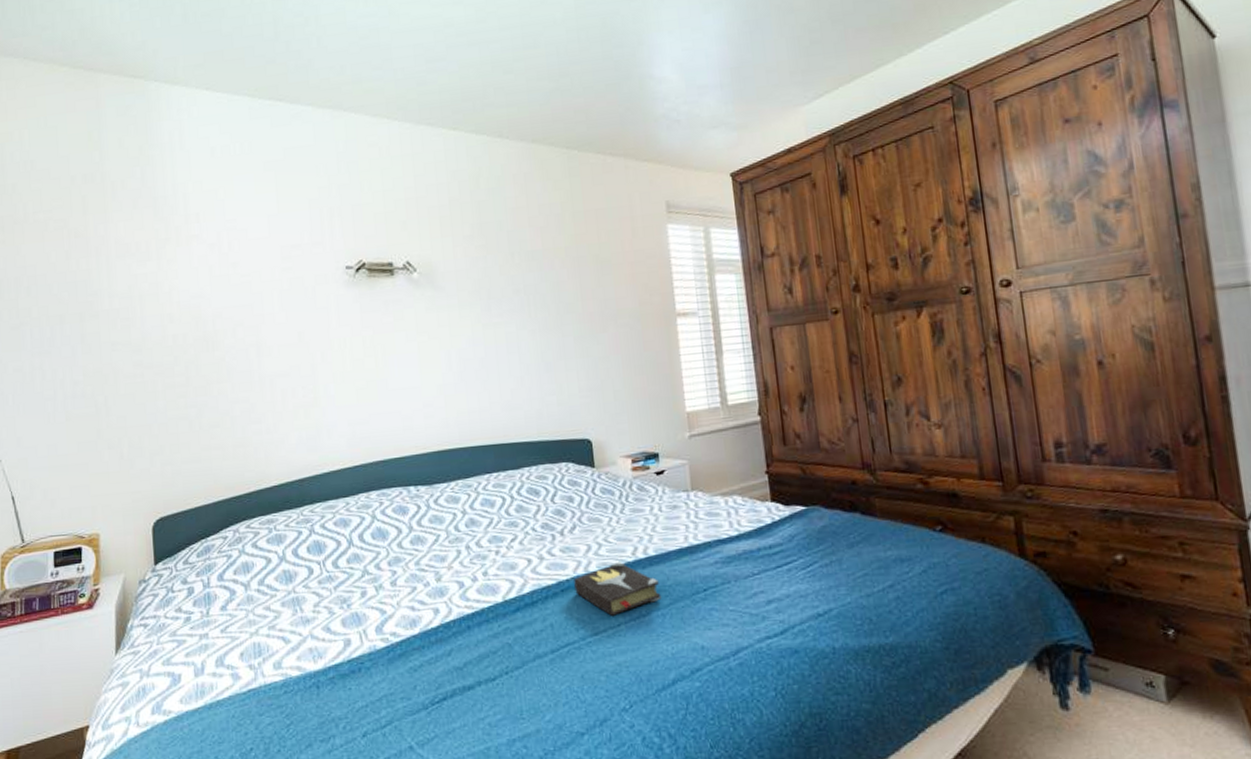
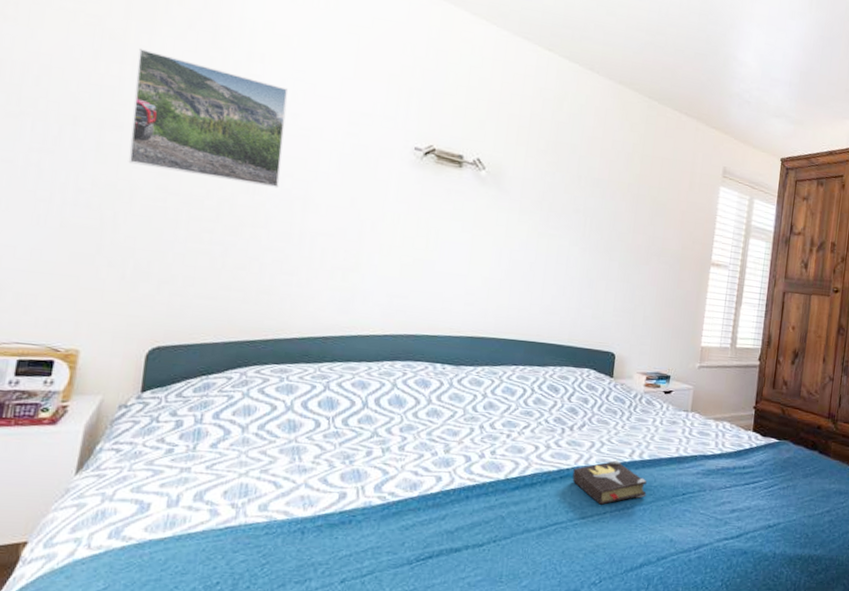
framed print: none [98,238,233,348] -> present [128,49,289,188]

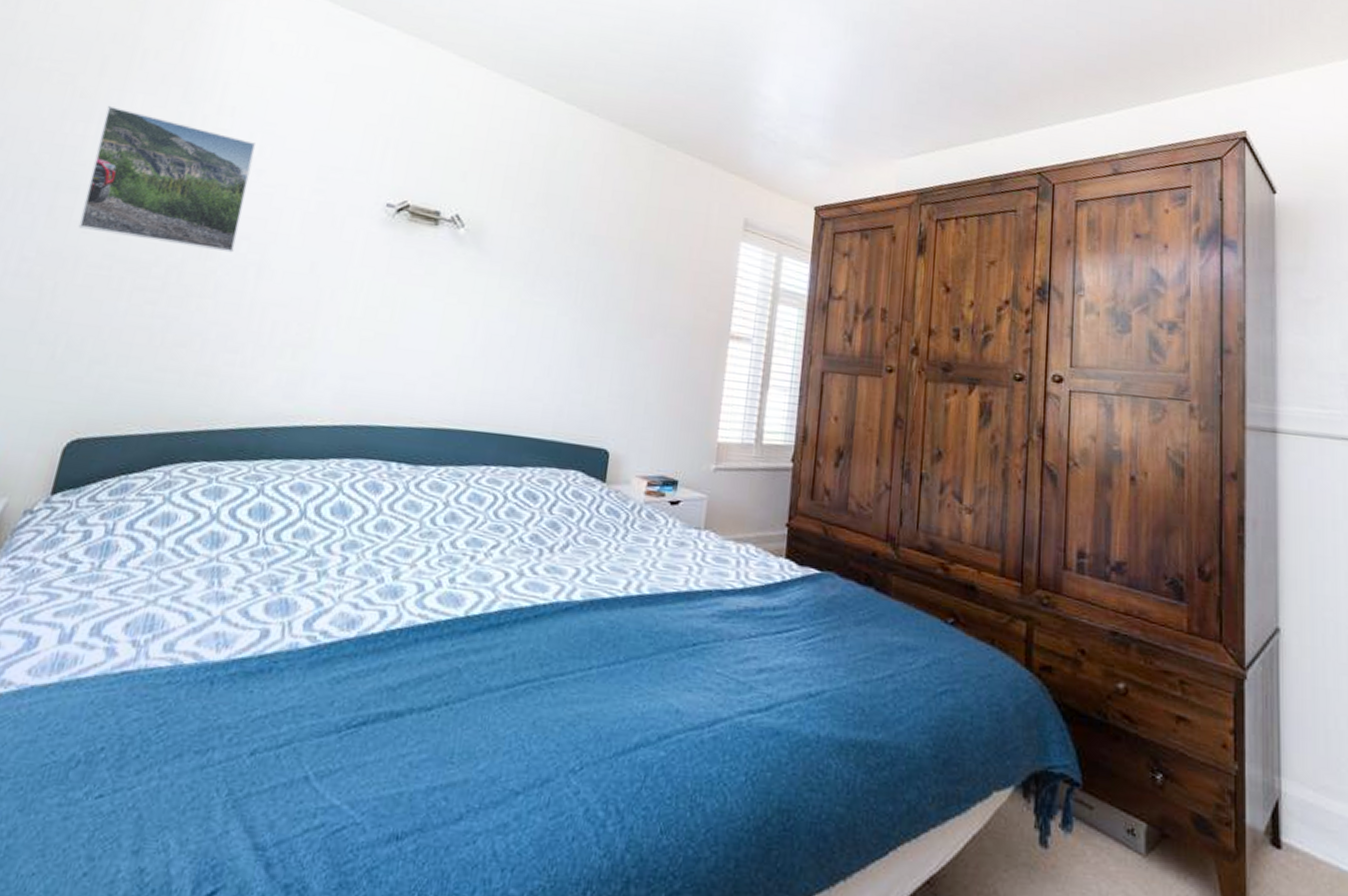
hardback book: present [572,459,647,505] -> none [550,593,646,657]

